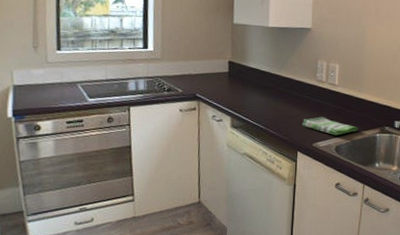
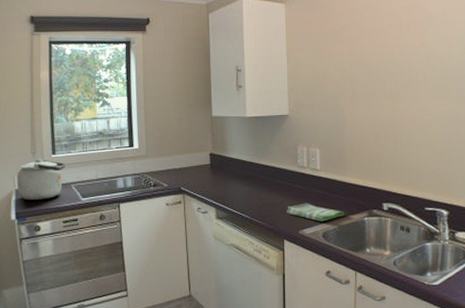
kettle: none [15,54,72,98] -> present [17,159,66,200]

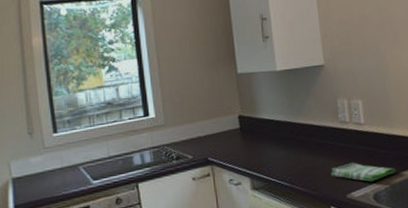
kettle: present [17,159,66,200] -> none [12,139,71,189]

